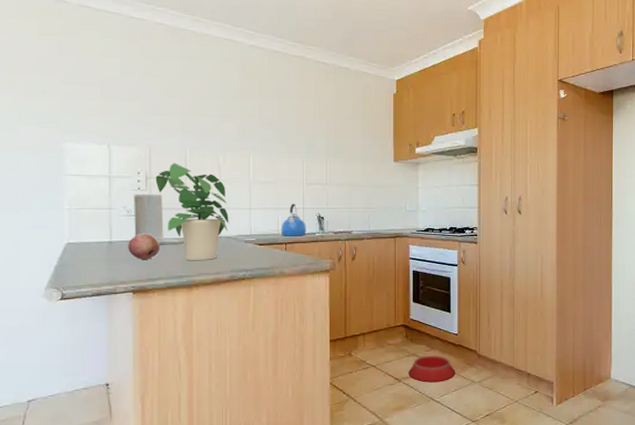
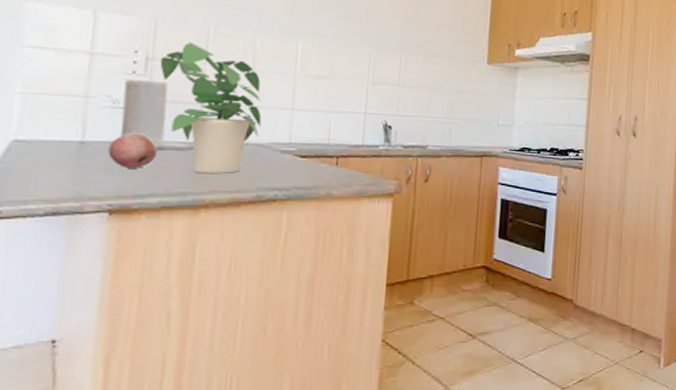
kettle: present [280,203,306,236] -> none [332,106,368,149]
pet bowl: present [408,355,456,383] -> none [486,305,546,340]

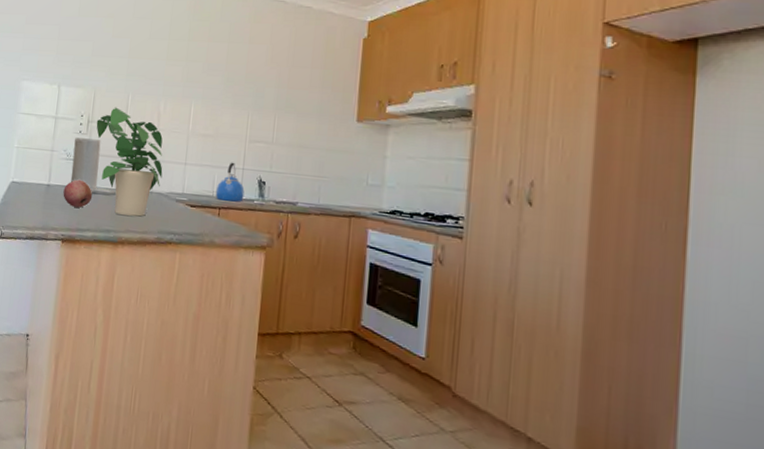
kettle: none [332,106,368,149] -> present [215,162,245,202]

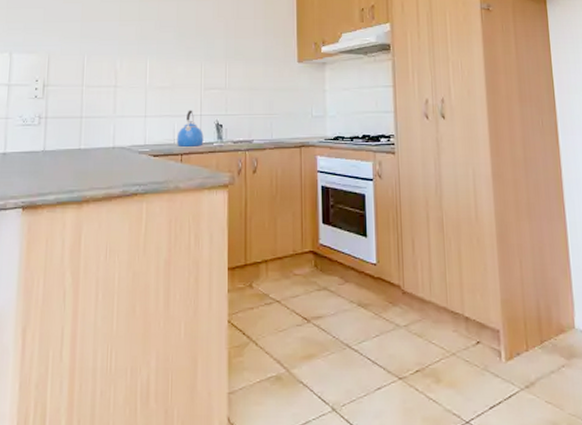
fruit: present [63,179,93,209] -> none [21,144,53,173]
paper towel: present [70,137,117,196] -> none [28,102,78,158]
potted plant: present [96,107,163,217] -> none [52,69,124,174]

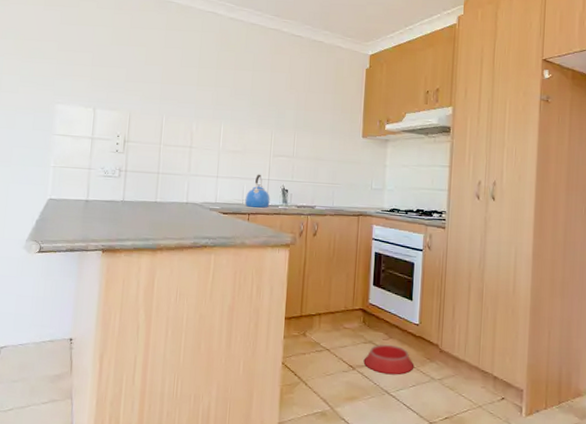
pet bowl: none [319,290,376,325] -> present [363,344,414,375]

